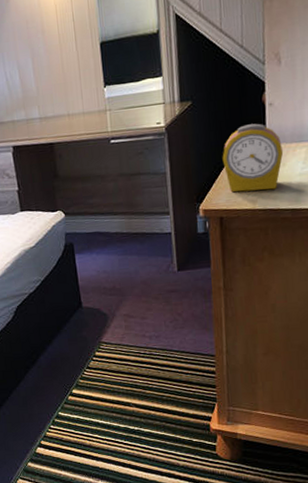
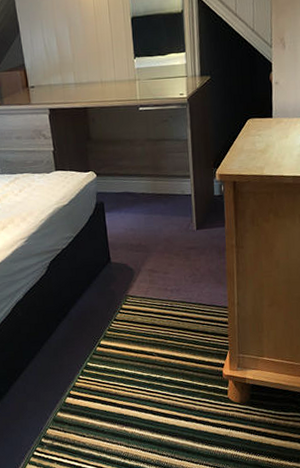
alarm clock: present [222,123,284,192] -> none [236,99,287,160]

